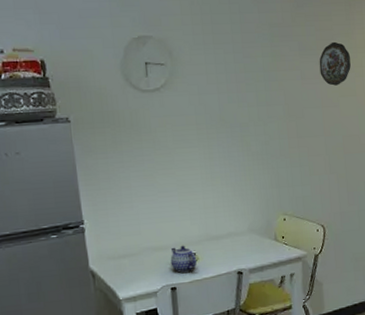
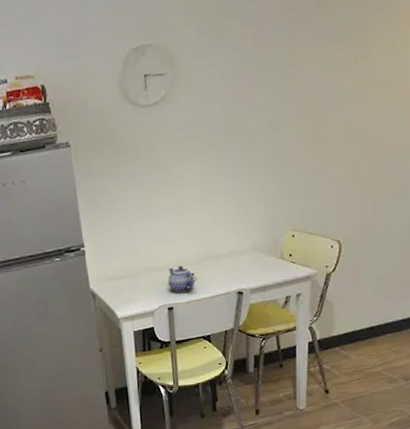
decorative plate: present [319,41,351,86] -> none [348,19,390,76]

